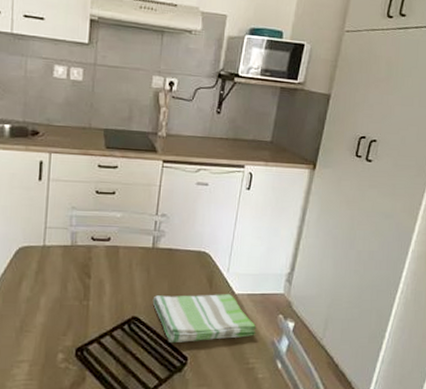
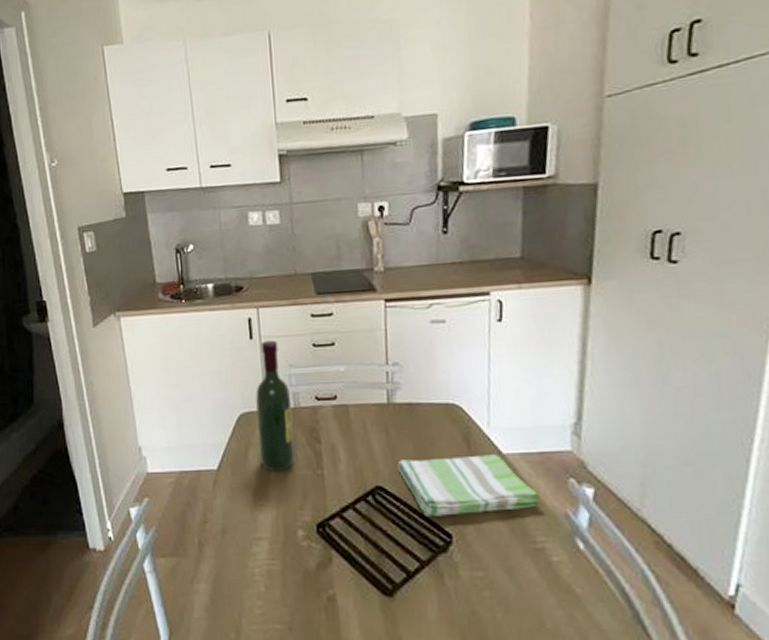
wine bottle: none [33,183,70,301] -> present [255,340,295,472]

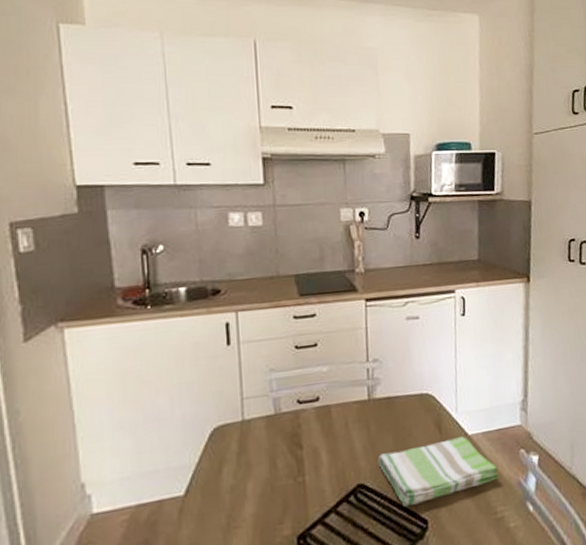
wine bottle: present [255,340,295,472] -> none [232,344,274,487]

